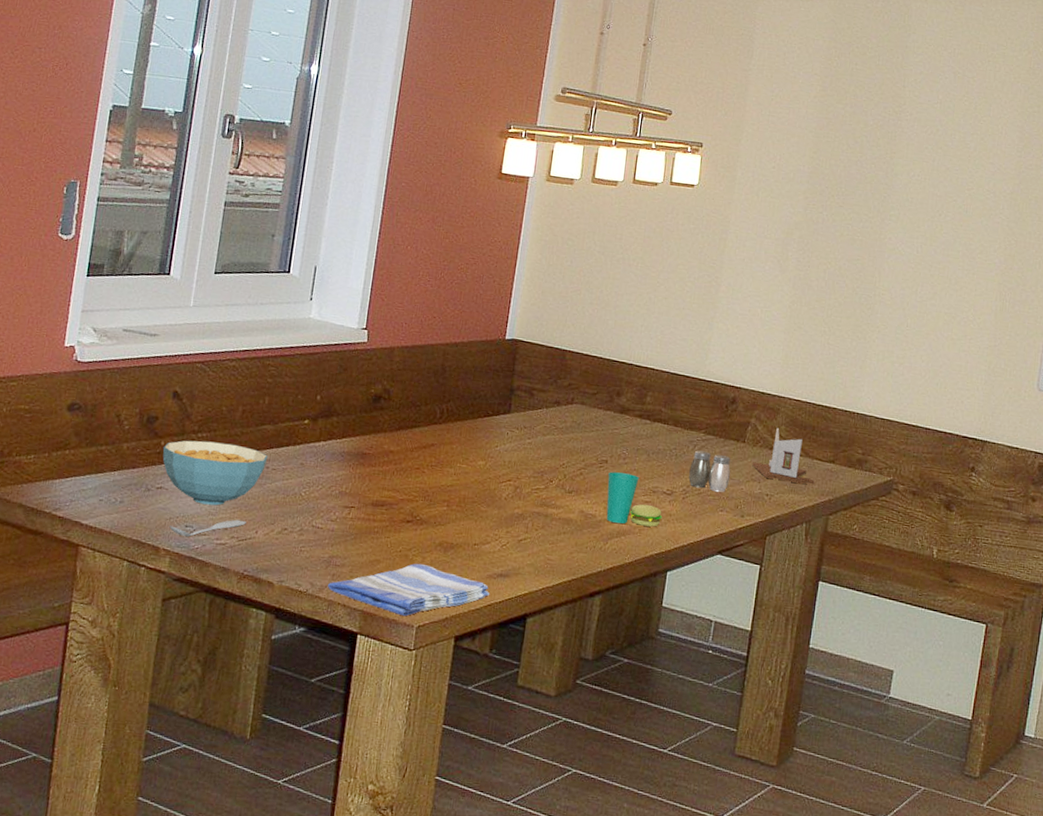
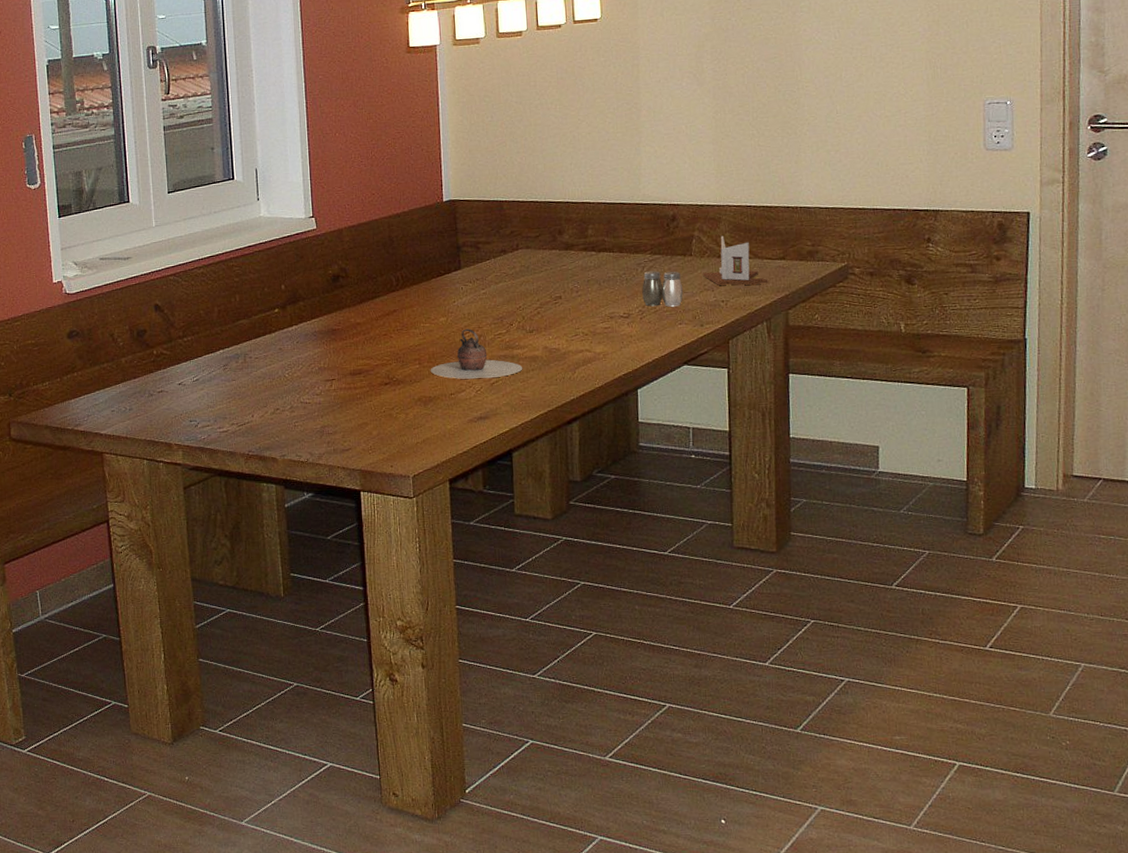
cereal bowl: present [162,440,268,506] -> none [156,342,249,400]
spoon: present [168,519,246,538] -> none [175,407,242,431]
dish towel: present [327,563,490,617] -> none [324,419,474,469]
teapot: none [457,477,555,535] -> present [430,329,523,380]
cup: present [606,471,663,527] -> none [564,305,624,353]

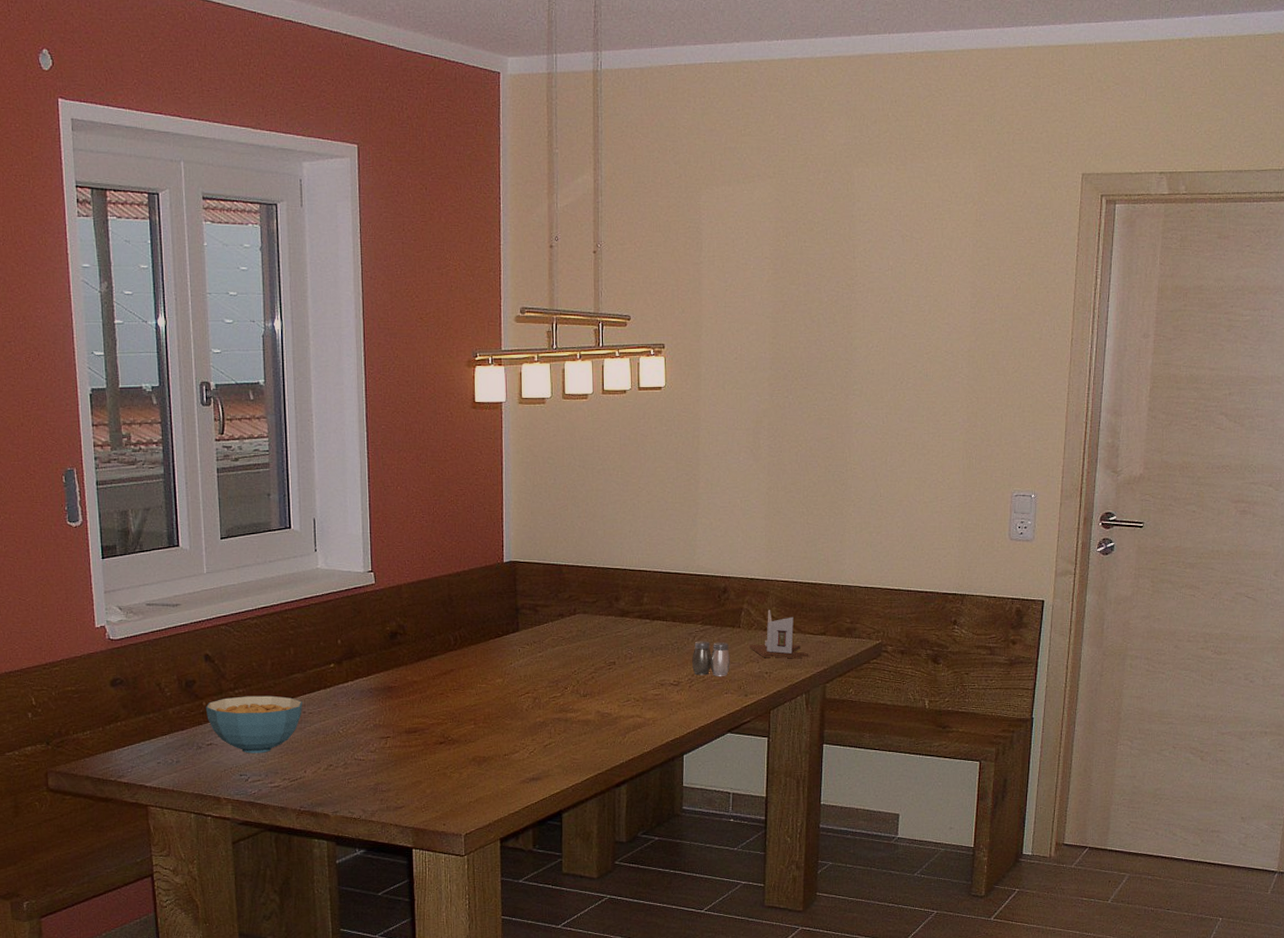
cereal bowl: none [156,342,249,400] -> present [205,695,303,754]
teapot: present [430,329,523,380] -> none [485,691,576,741]

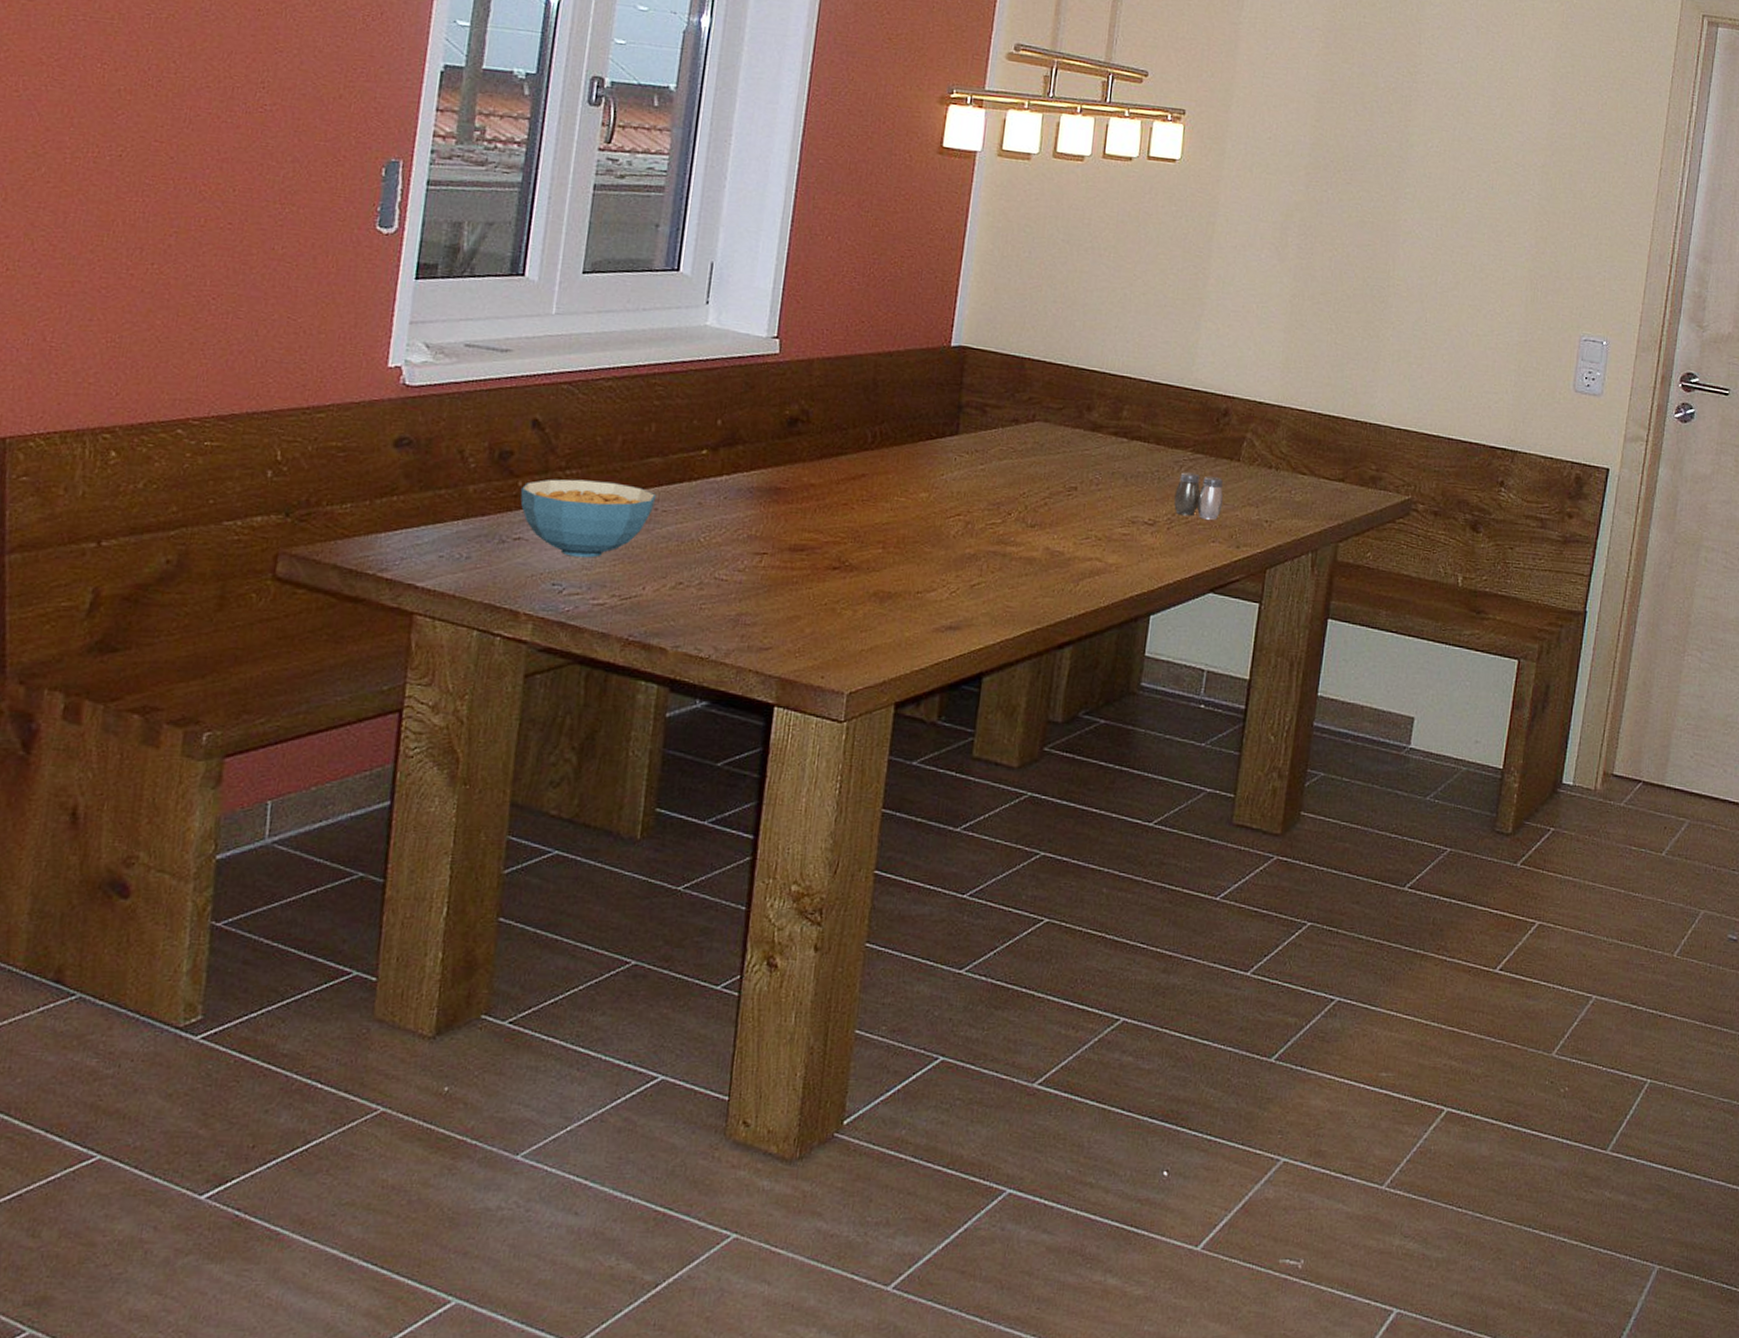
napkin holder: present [750,609,809,659] -> none [1249,442,1322,508]

